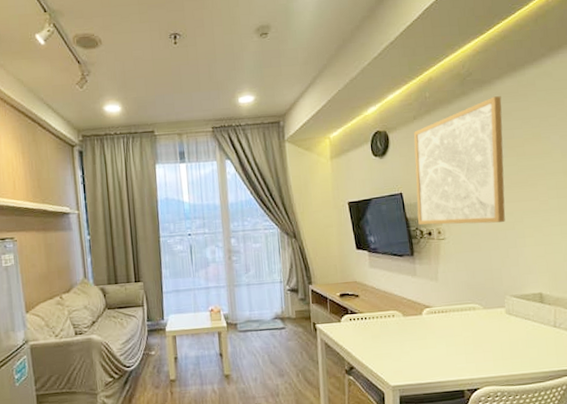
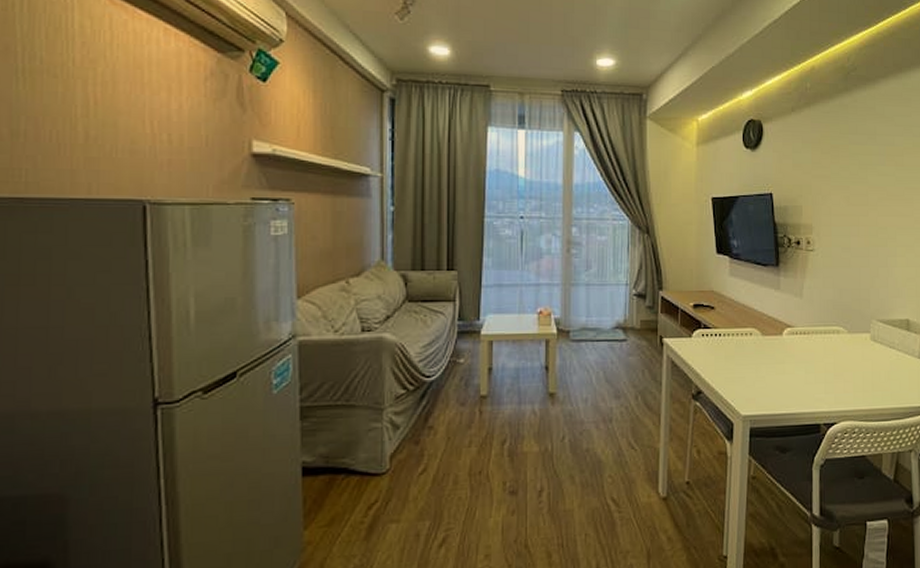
wall art: present [414,96,505,225] -> none [787,97,885,237]

